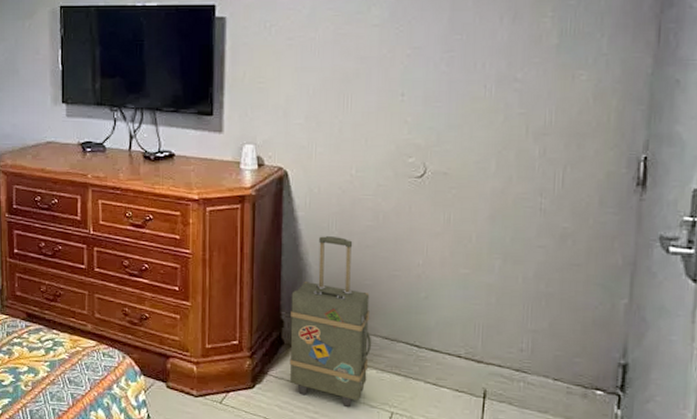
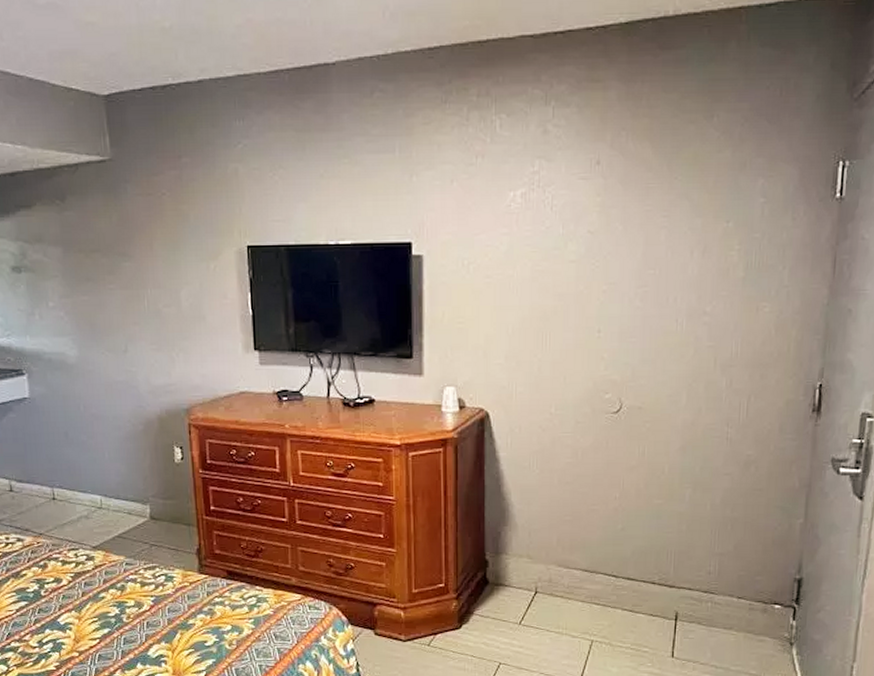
suitcase: present [289,236,371,408] -> none [495,475,572,640]

